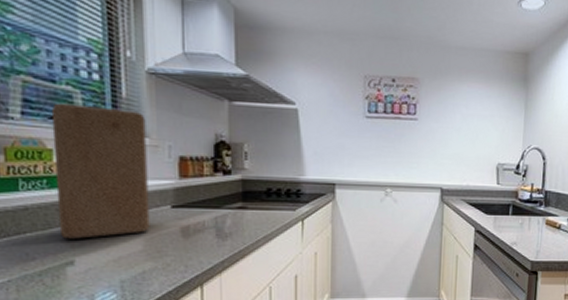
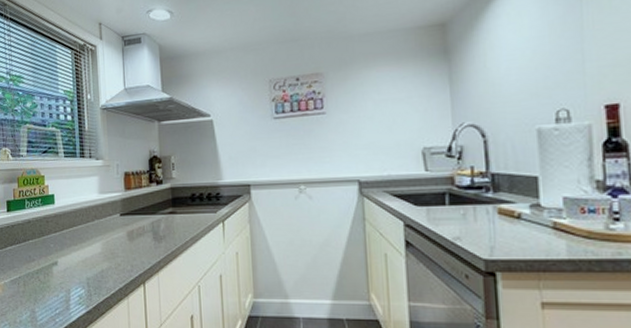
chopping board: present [51,103,150,239] -> none [43,139,106,244]

